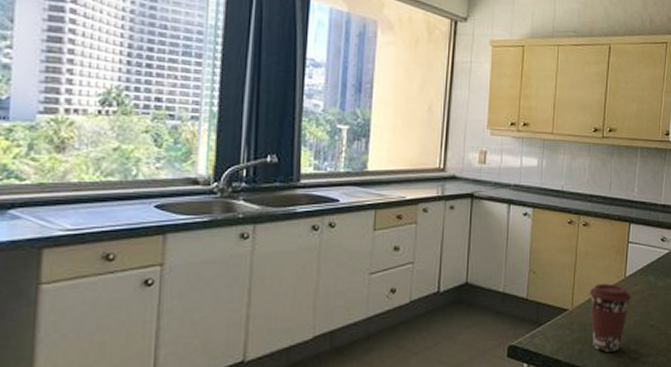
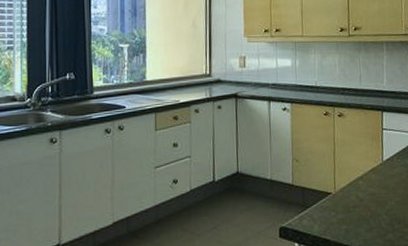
coffee cup: present [589,284,631,352] -> none [349,168,391,232]

